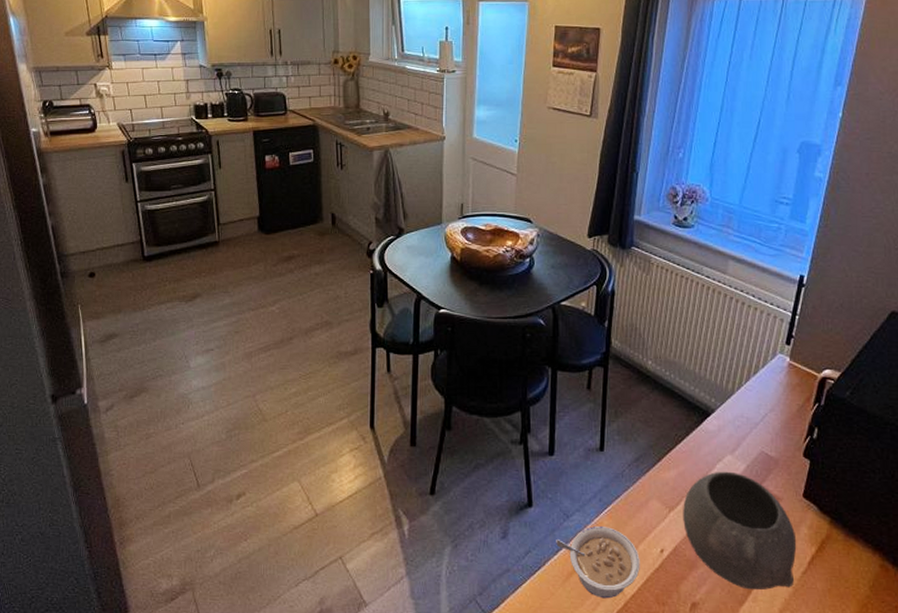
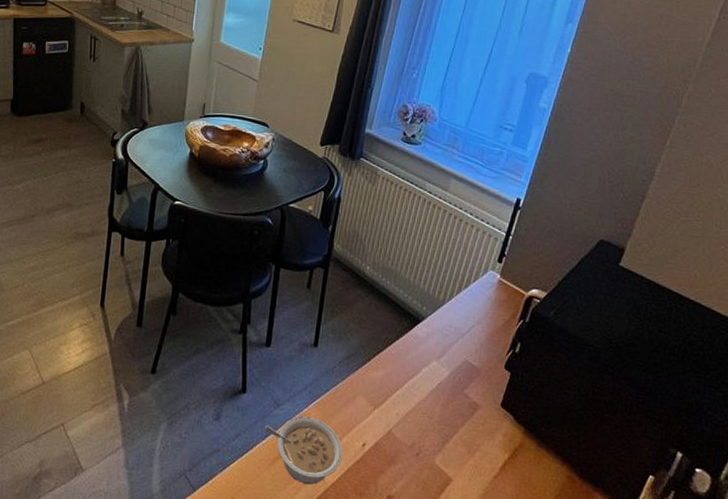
bowl: present [683,471,797,591] -> none [386,375,491,490]

